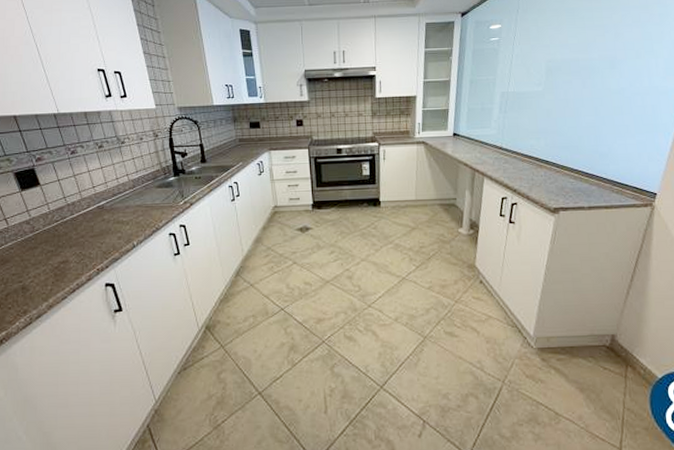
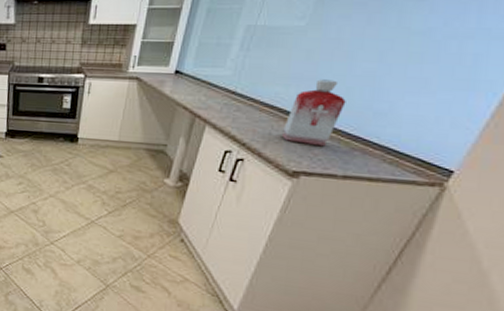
bottle: none [540,131,580,186] -> present [281,79,346,147]

